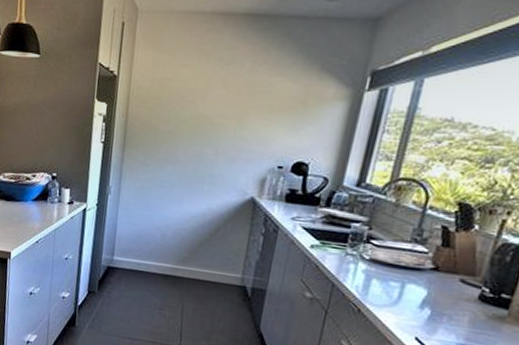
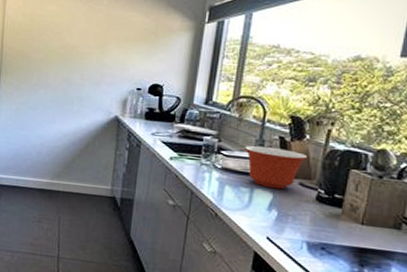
mixing bowl: none [399,235,474,286] -> present [245,146,308,190]

